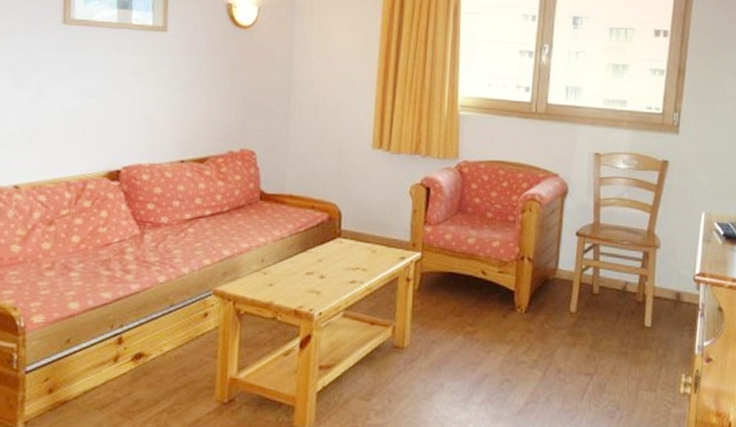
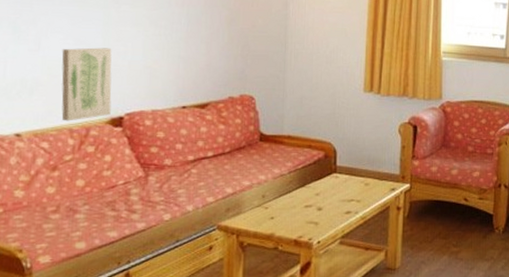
wall art: none [59,97,111,174] -> present [61,47,112,121]

